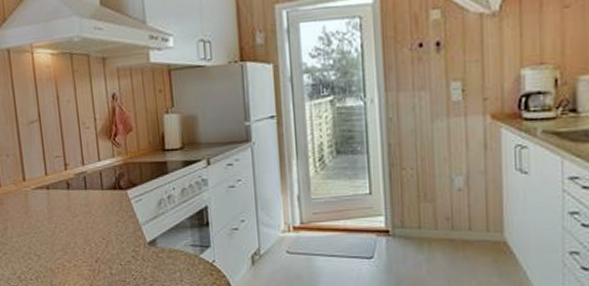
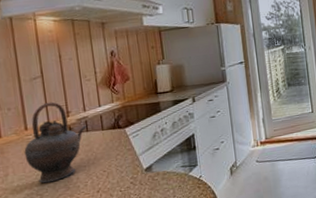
teapot: none [22,151,86,244] -> present [24,101,88,184]

